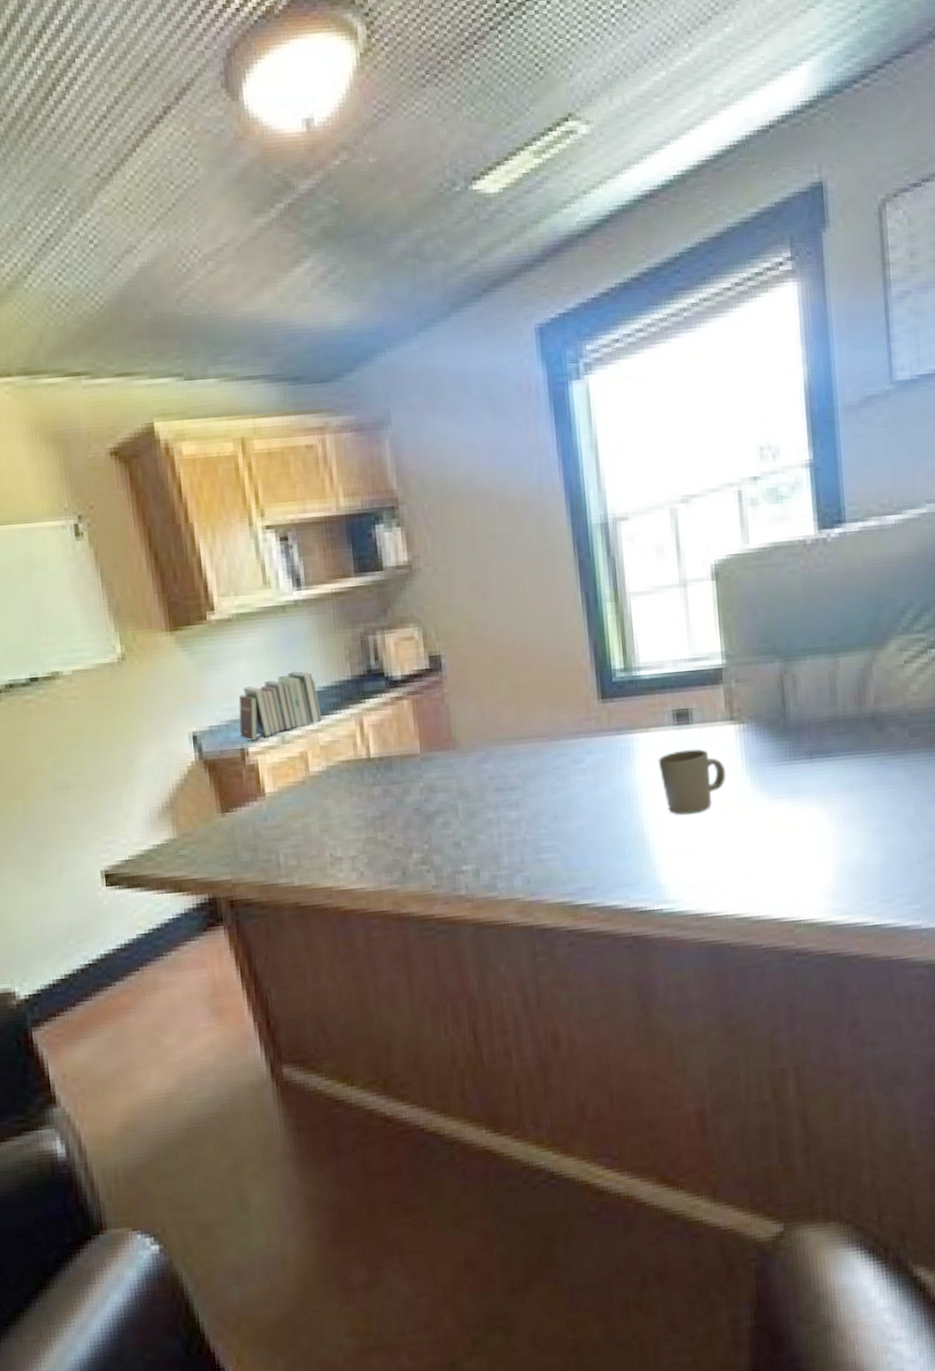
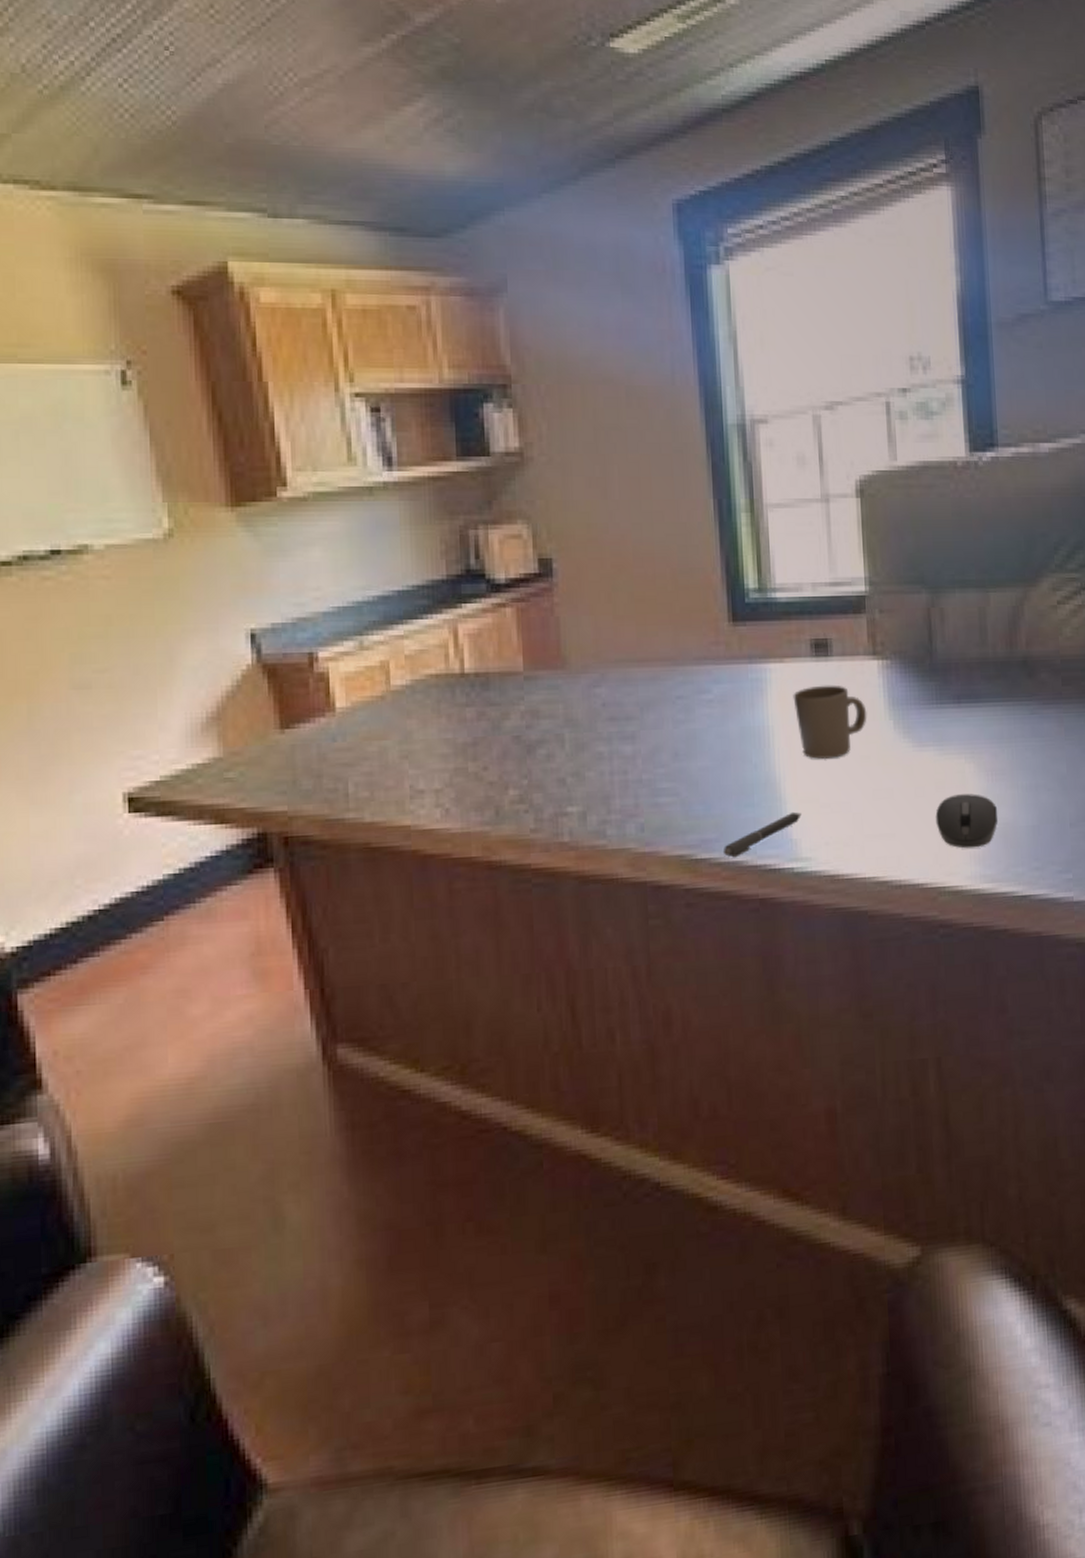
books: present [239,671,322,741] -> none [309,565,409,644]
pen: none [599,861,668,903] -> present [722,811,801,858]
computer mouse: none [791,838,850,886] -> present [935,793,999,849]

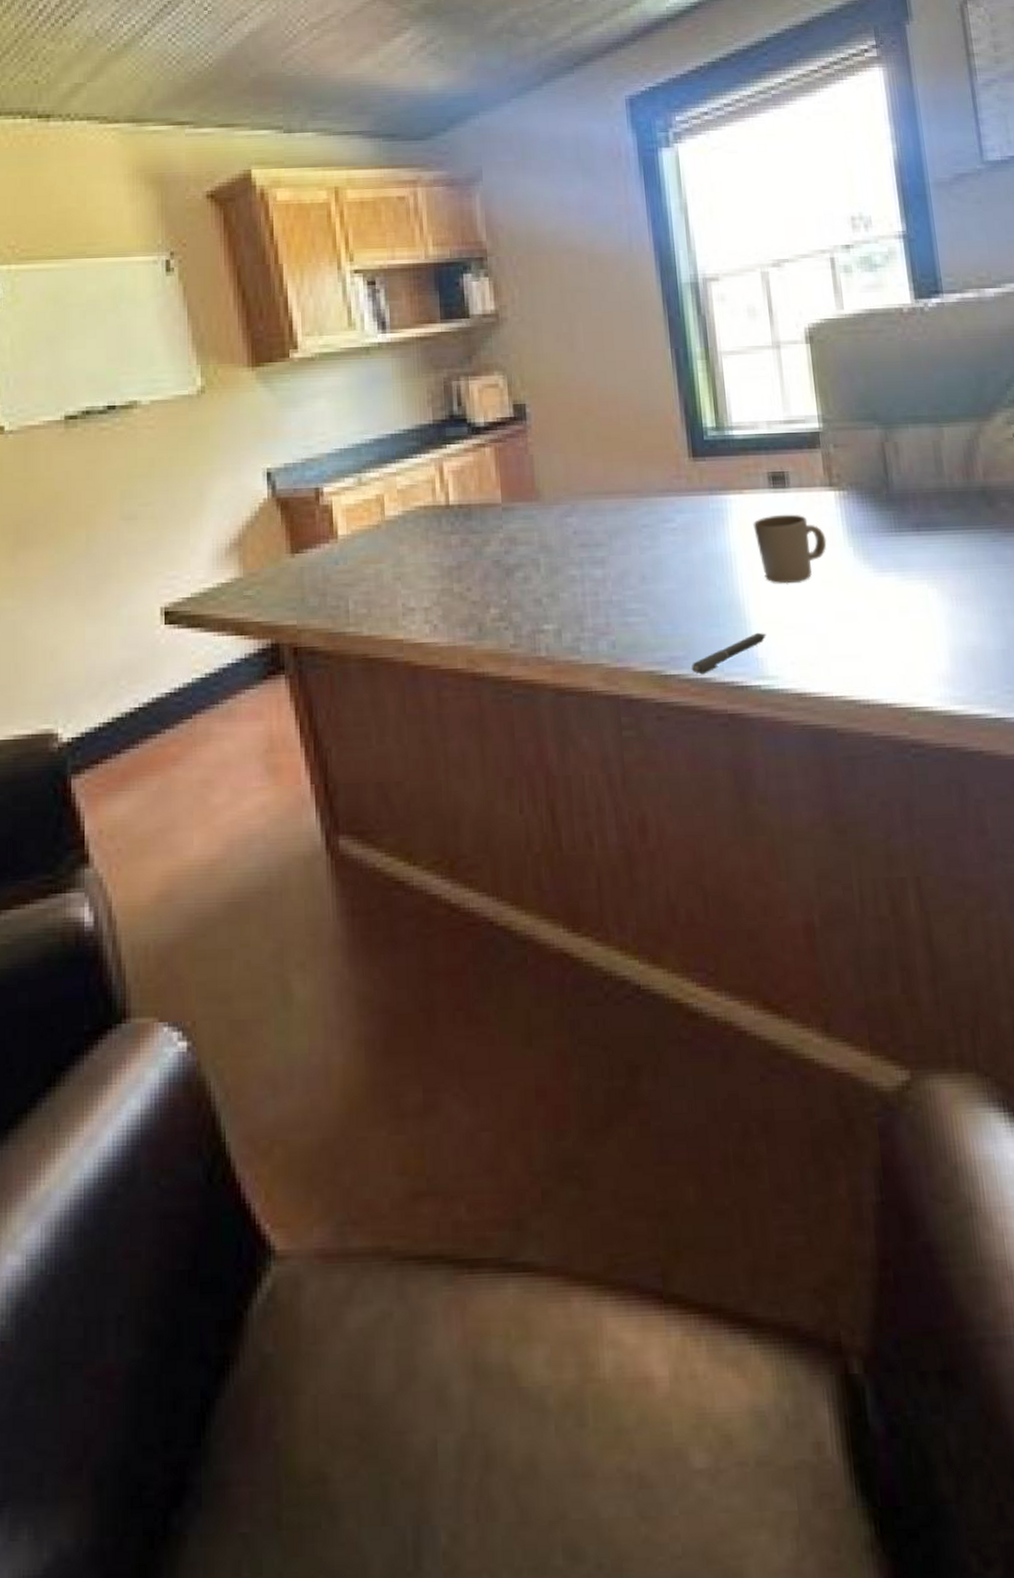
computer mouse: present [935,793,999,849] -> none [900,617,966,671]

